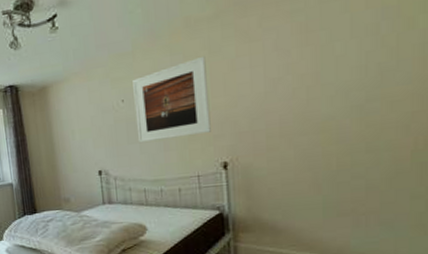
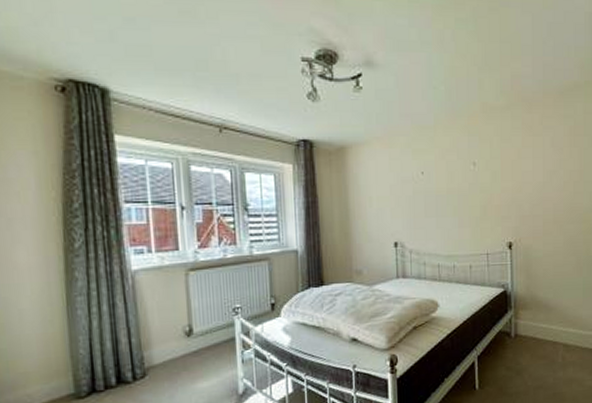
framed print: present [133,55,211,143] -> none [433,141,500,218]

